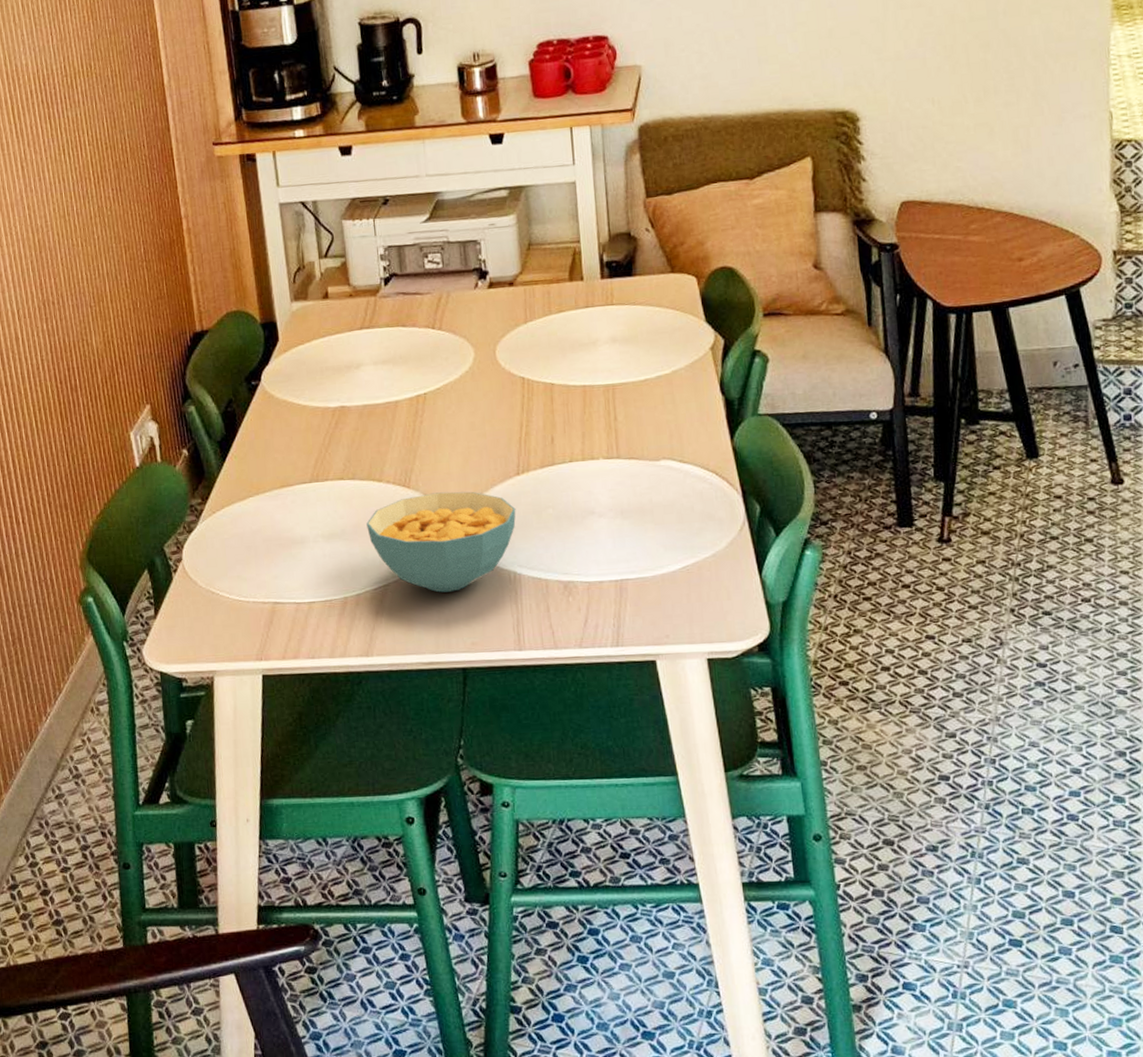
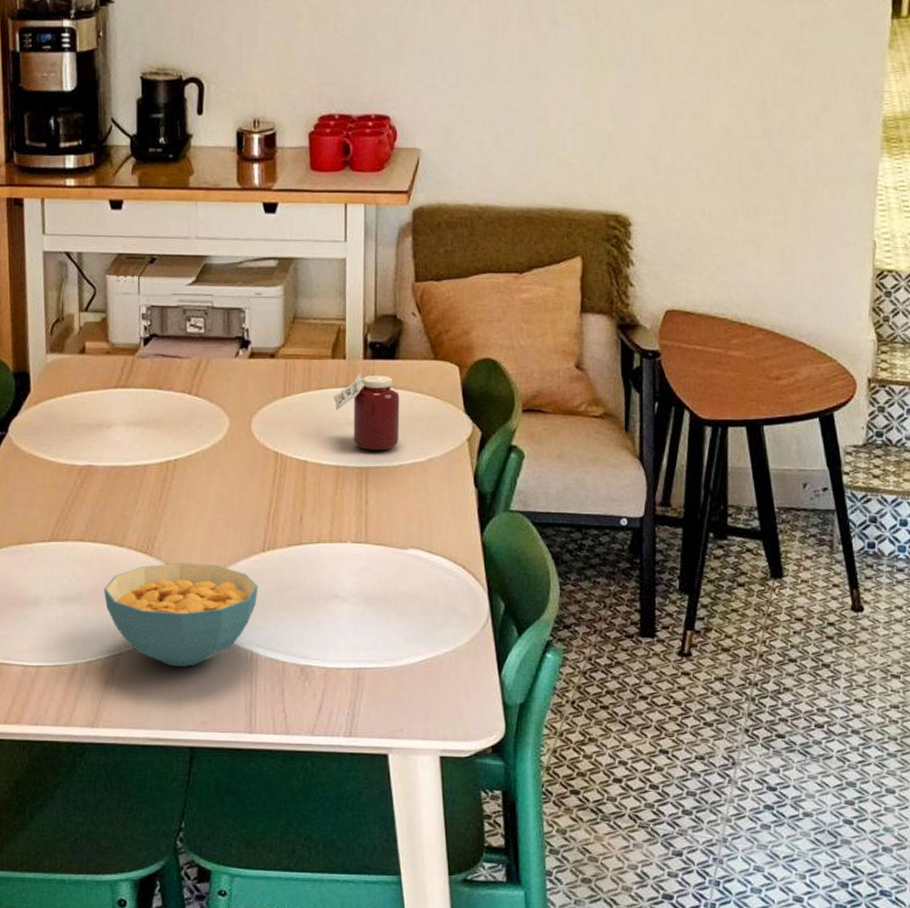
jar: none [575,293,643,368] -> present [334,373,400,450]

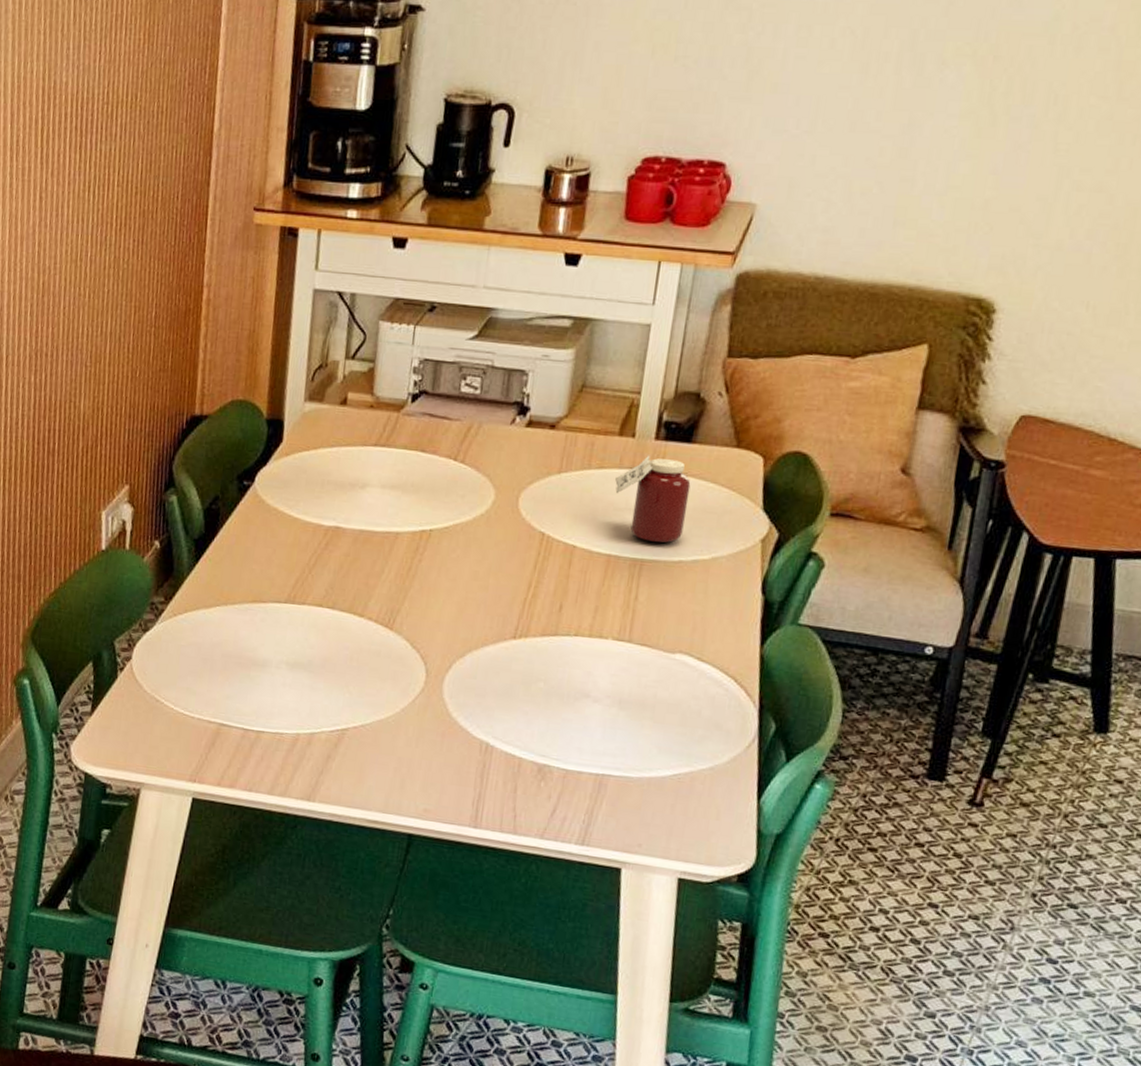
cereal bowl: present [104,563,258,667] -> none [336,639,504,751]

